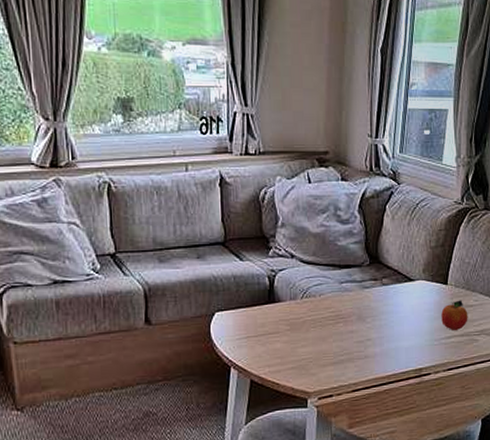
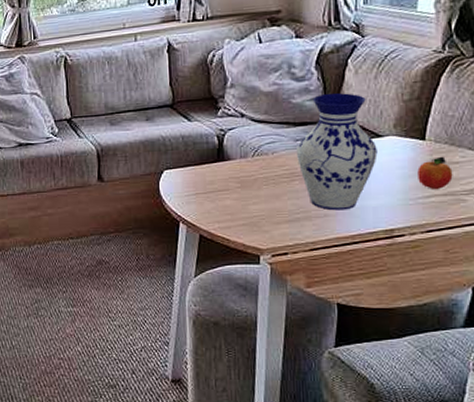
vase: none [341,237,410,352] -> present [297,93,378,211]

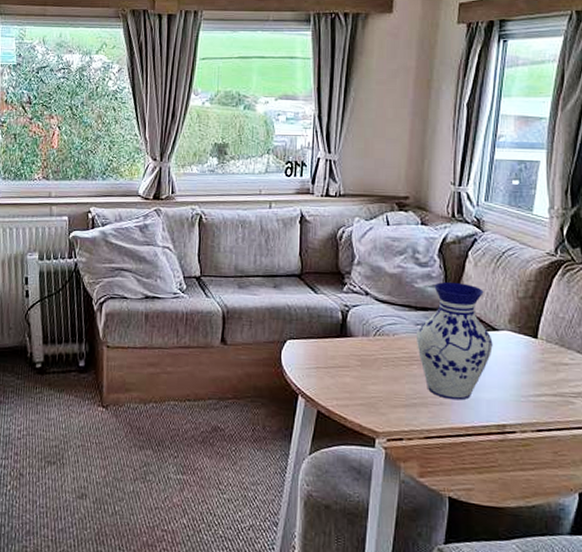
fruit: present [417,156,453,189] -> none [530,356,562,389]

